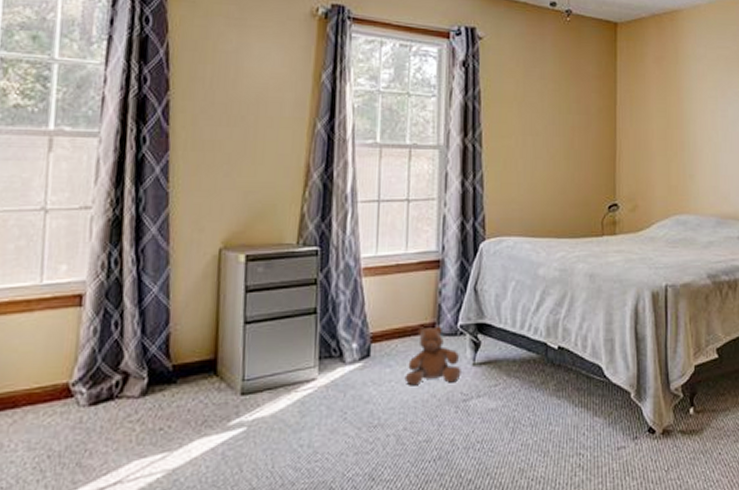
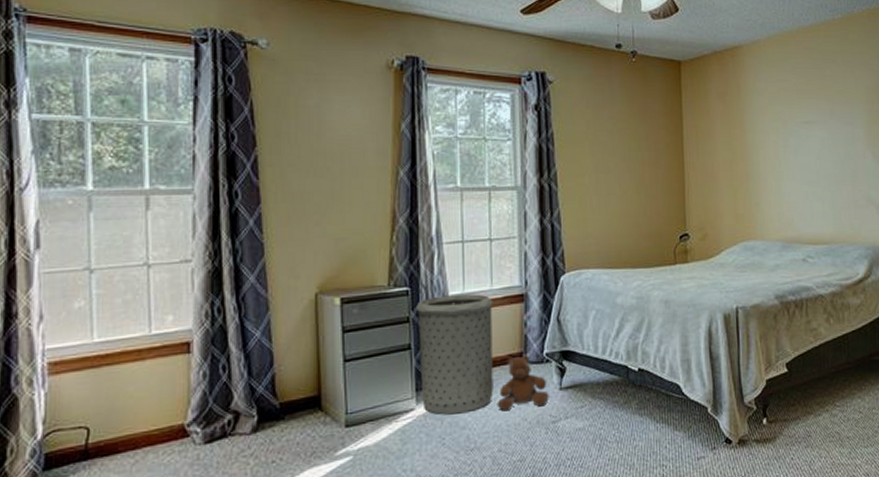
laundry basket: none [324,257,407,387] -> present [416,294,493,415]

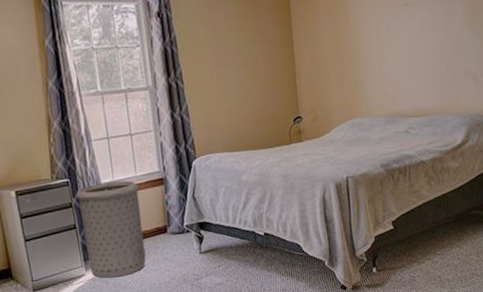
teddy bear: present [497,355,549,410] -> none [149,227,192,272]

